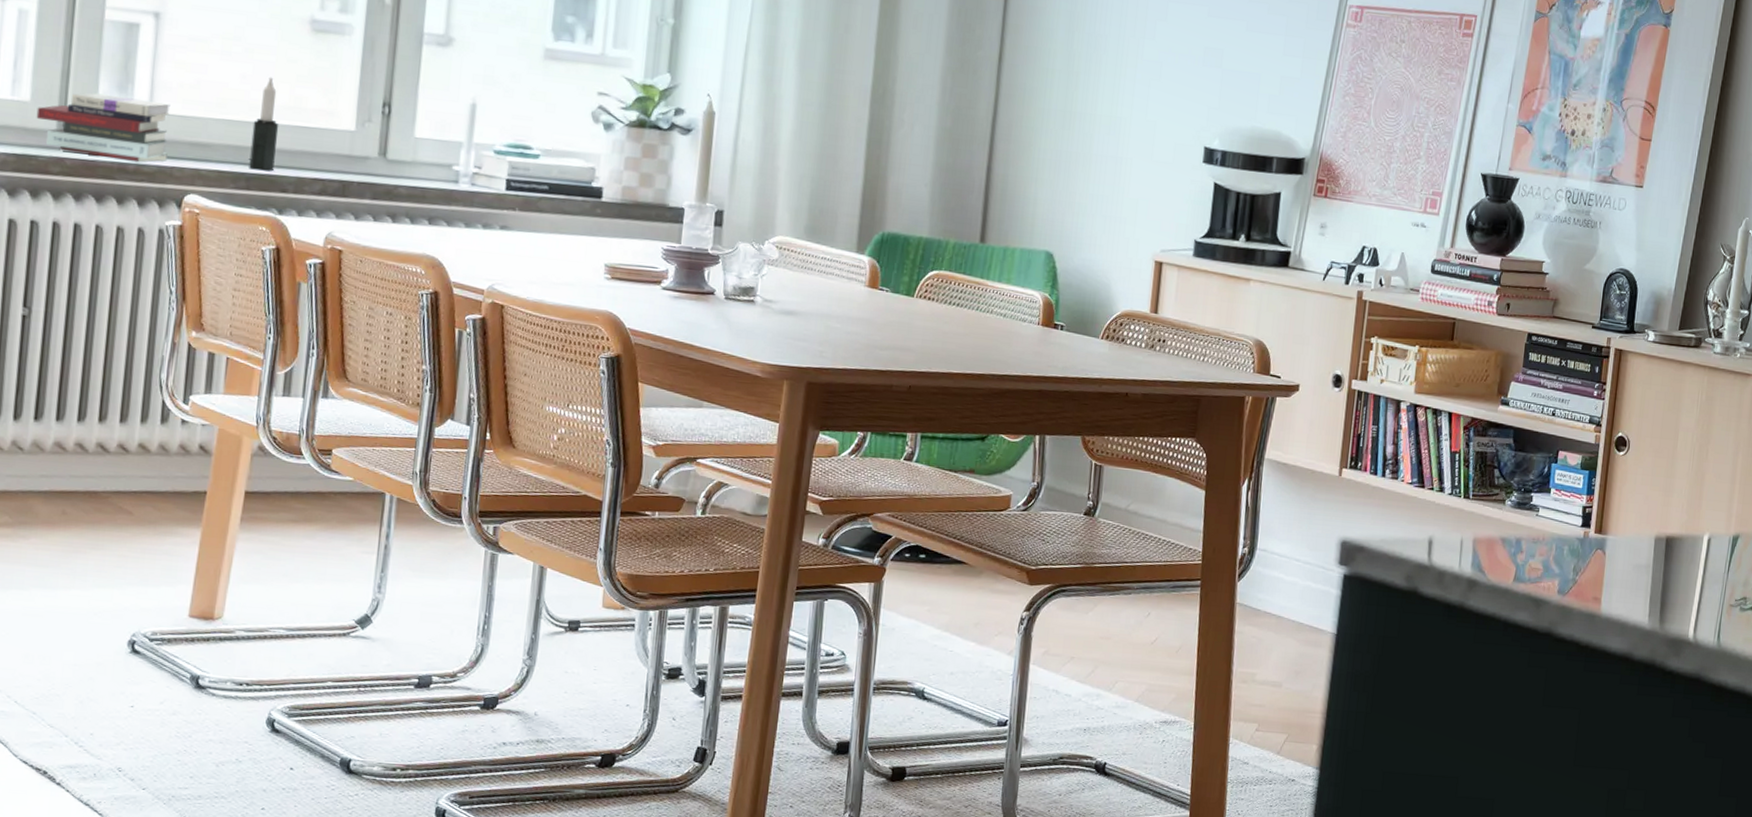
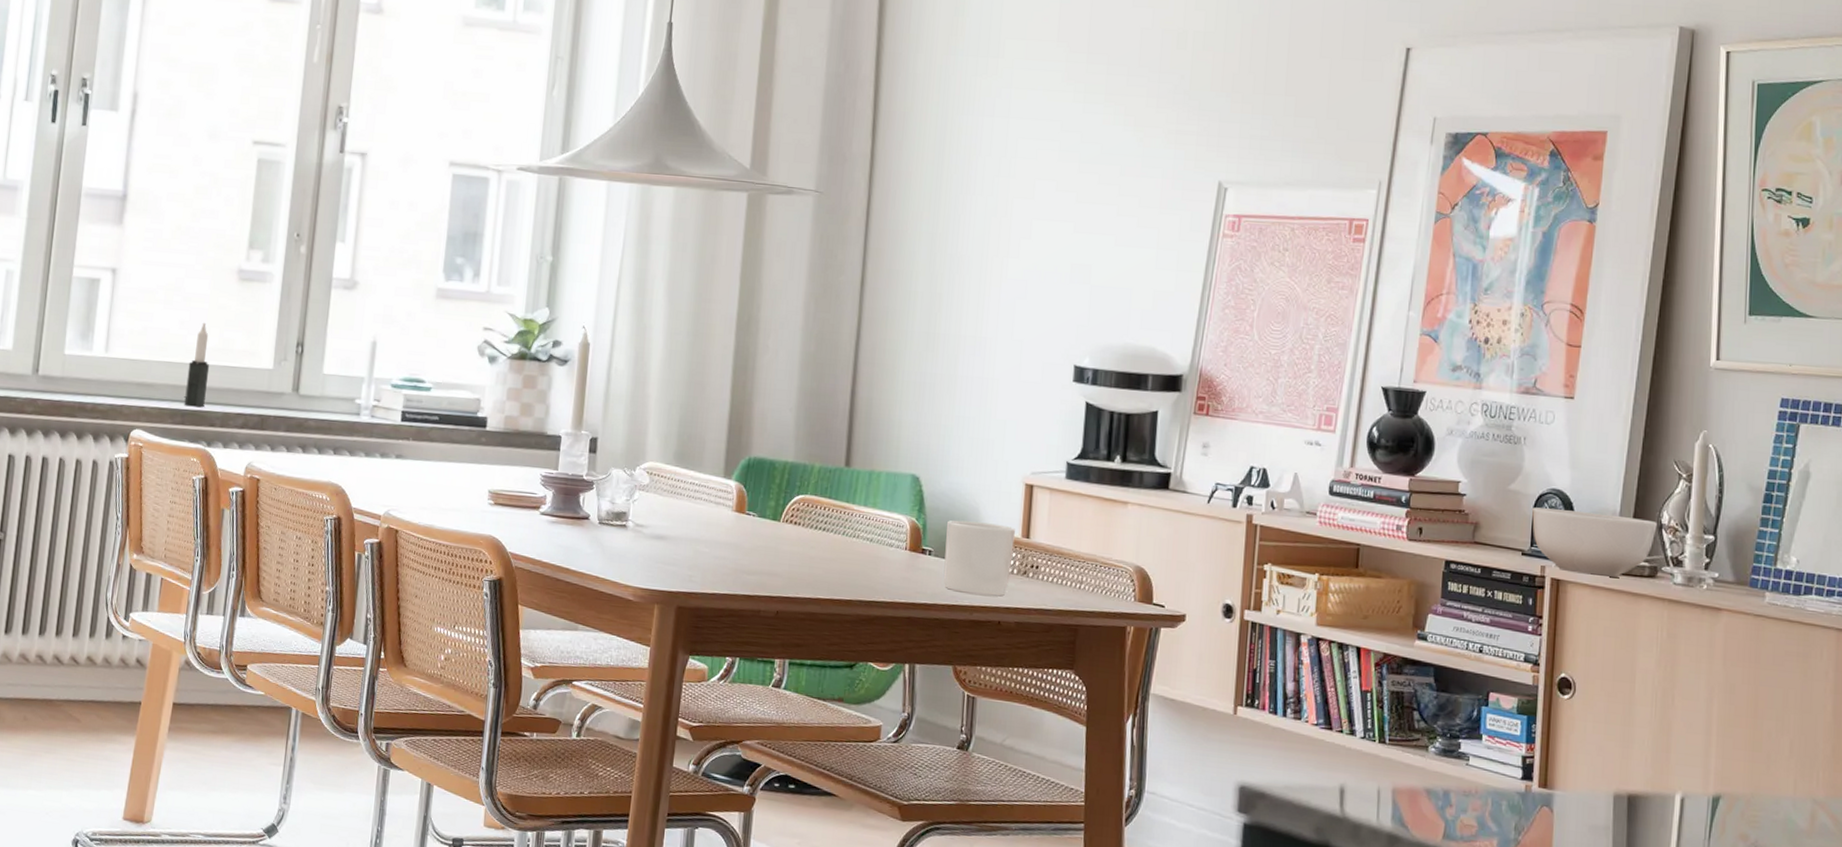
books: present [36,93,171,163] -> none [16,341,123,402]
mug: none [1074,295,1144,370] -> present [943,520,1015,597]
bowl: none [1602,285,1704,348] -> present [1531,507,1657,578]

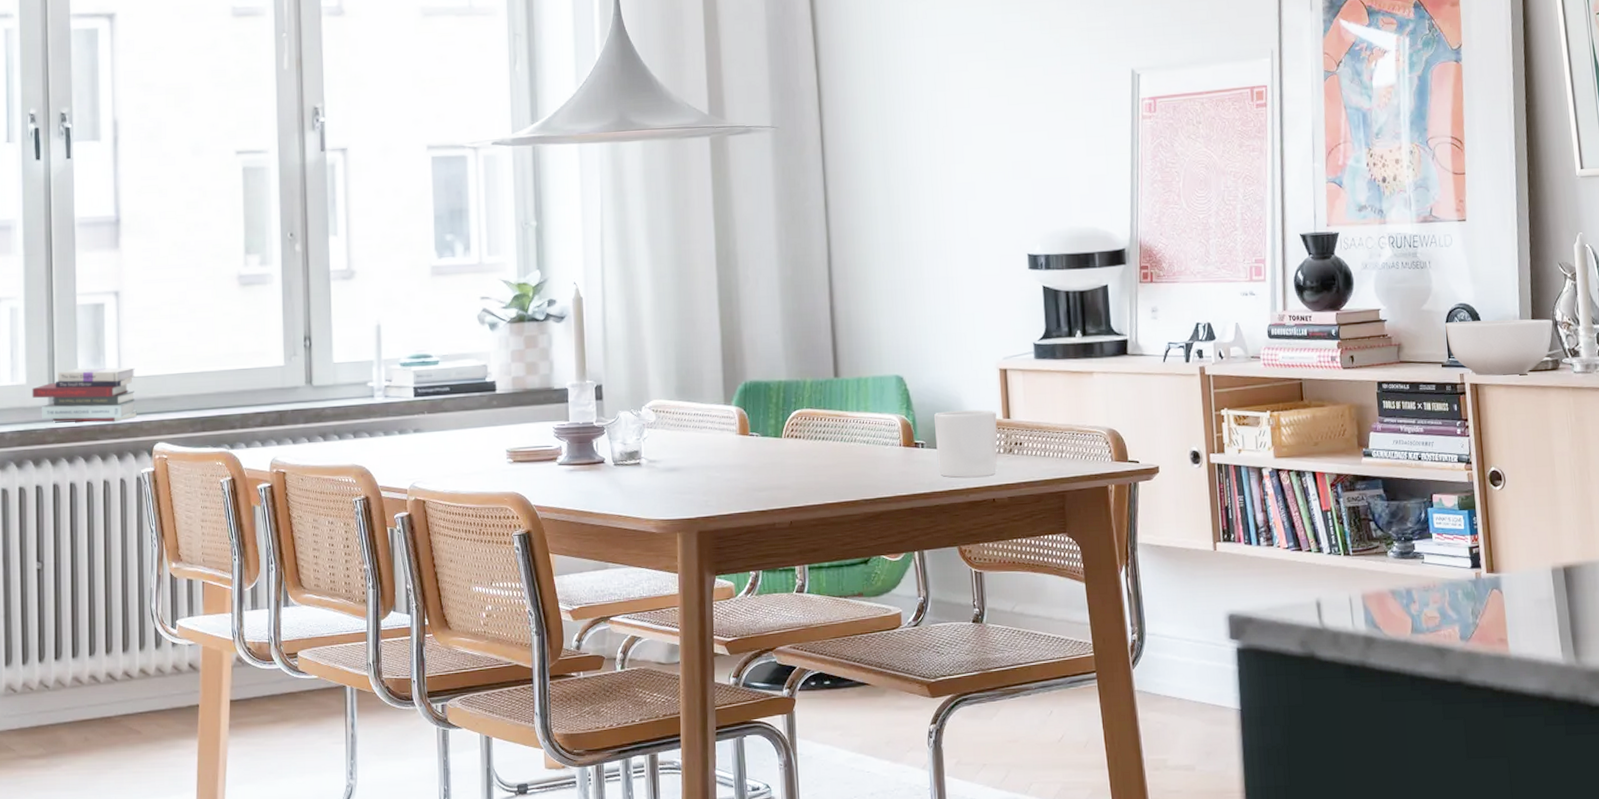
books: none [16,341,123,402] -> present [32,367,137,423]
candle: present [184,322,210,408] -> none [202,330,223,414]

